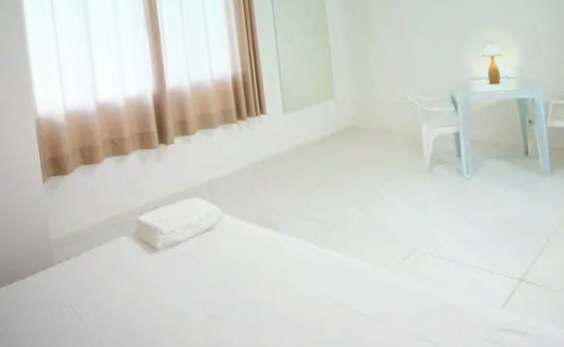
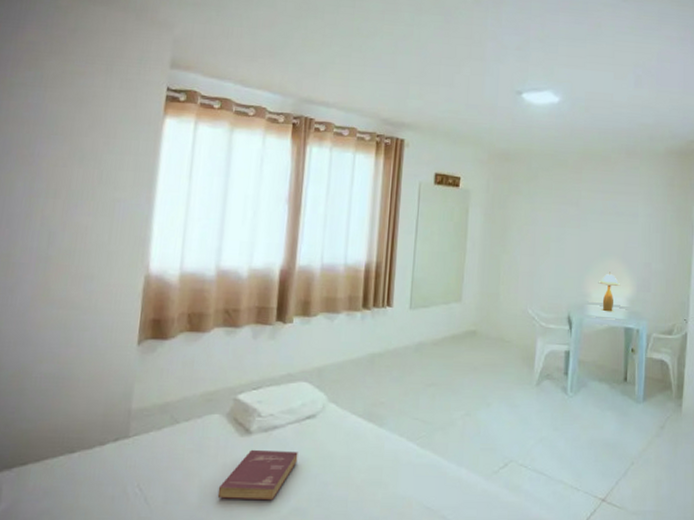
book: none [139,263,205,312] -> present [217,449,298,501]

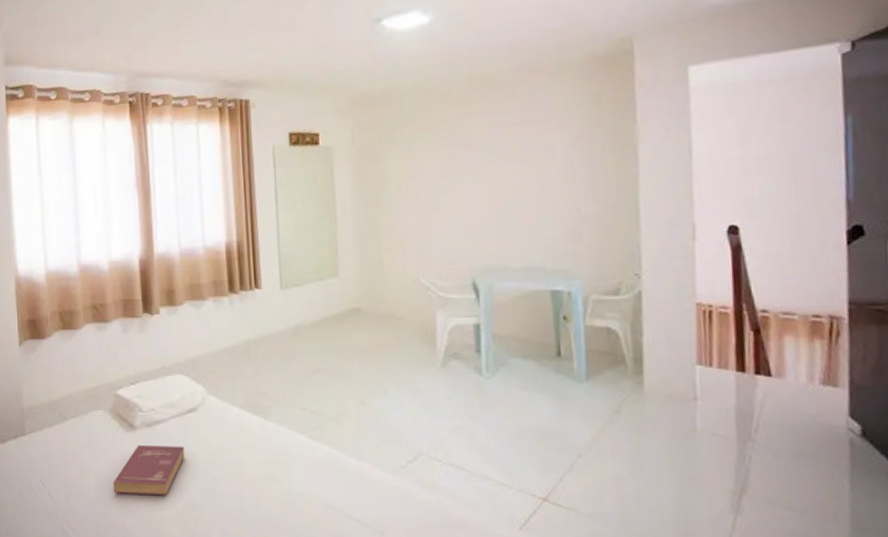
table lamp: present [598,272,621,312] -> none [508,223,540,273]

